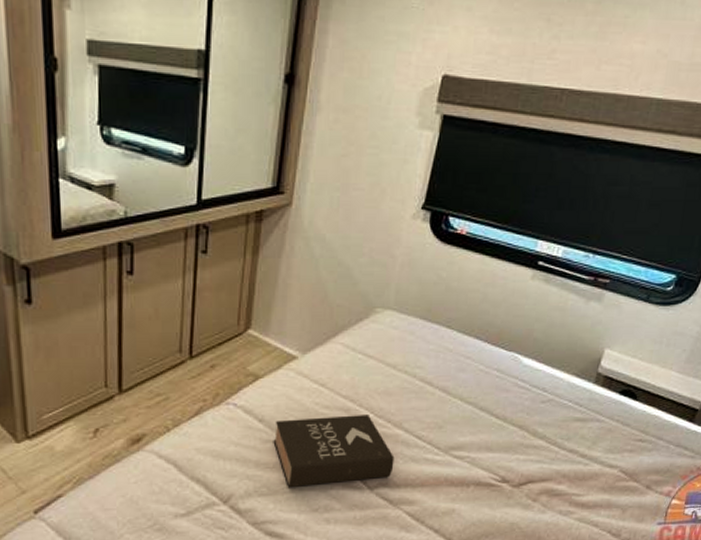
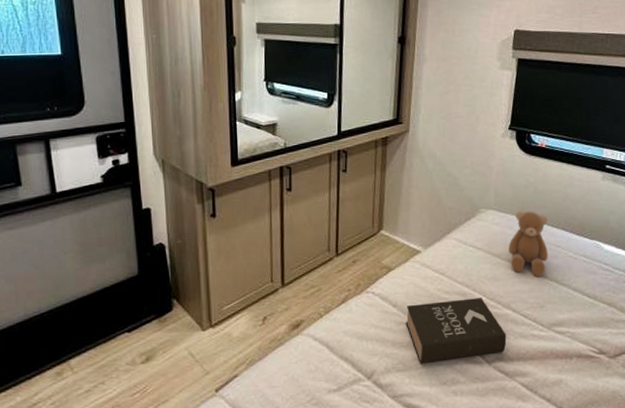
teddy bear: none [407,312,460,394] -> present [508,210,549,278]

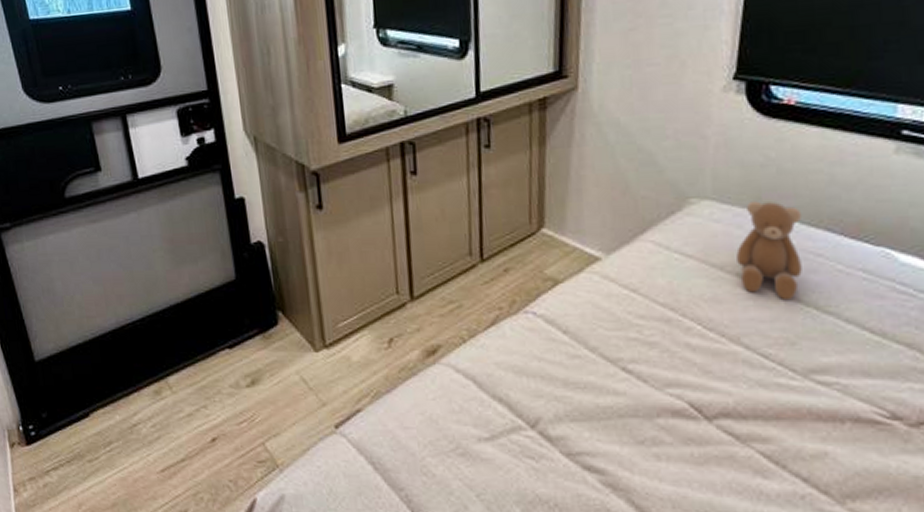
book: present [405,298,507,364] -> none [581,327,736,414]

